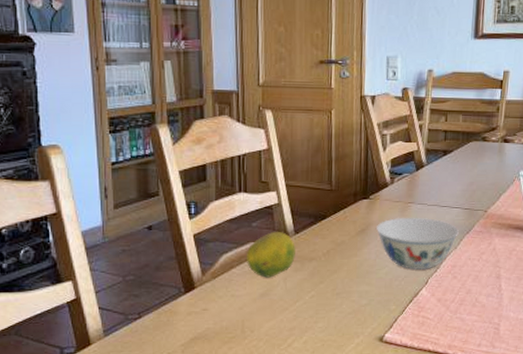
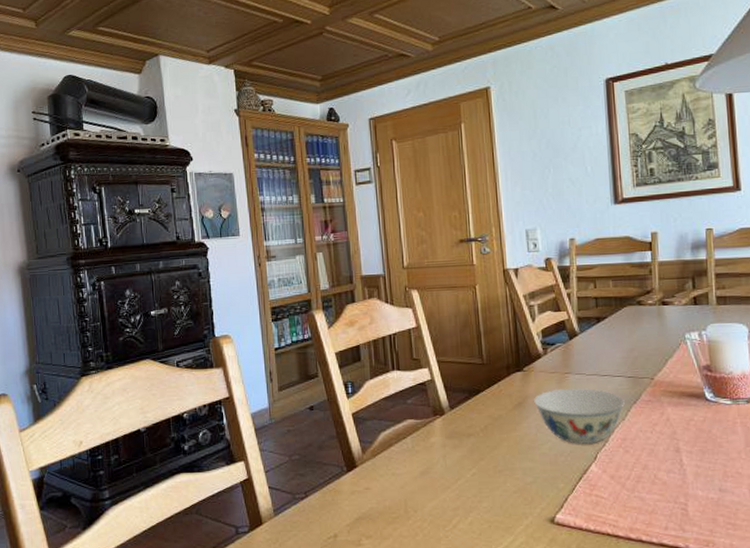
fruit: present [246,231,296,278] -> none [403,407,453,455]

